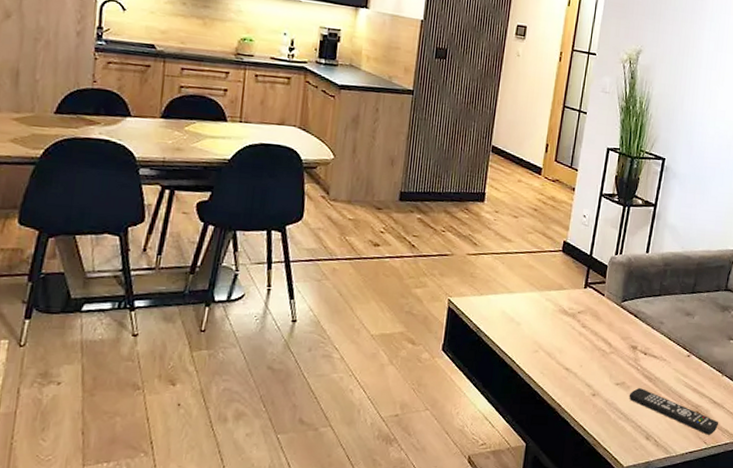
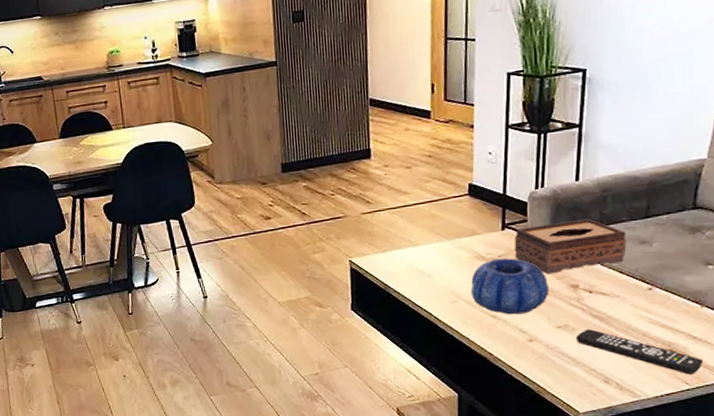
decorative bowl: none [551,314,615,369] -> present [470,258,550,315]
tissue box: none [591,287,677,334] -> present [514,218,627,274]

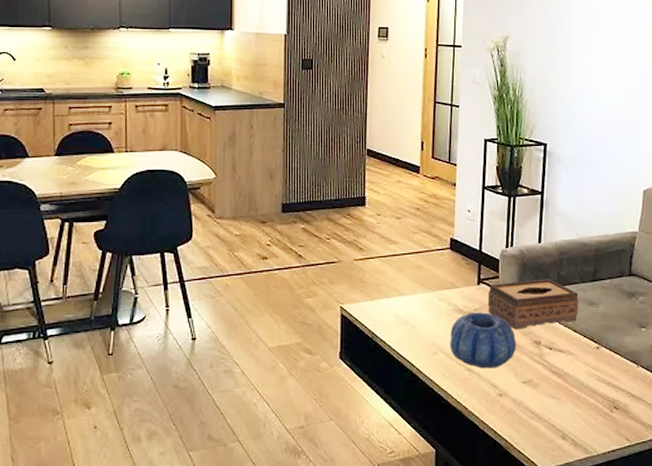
remote control: present [575,329,704,375] -> none [538,385,641,431]

